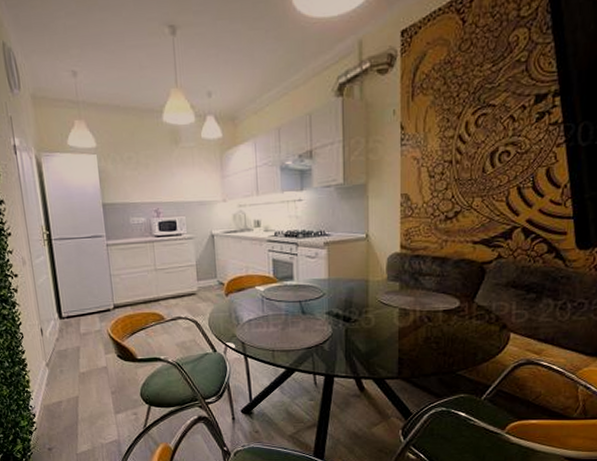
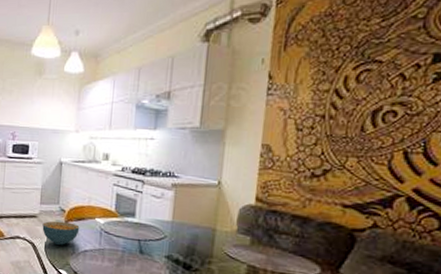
cereal bowl: none [203,294,241,319] -> present [42,221,80,245]

